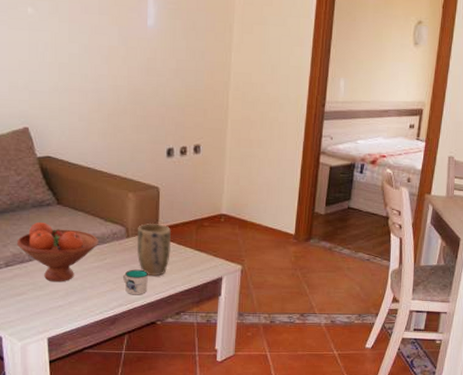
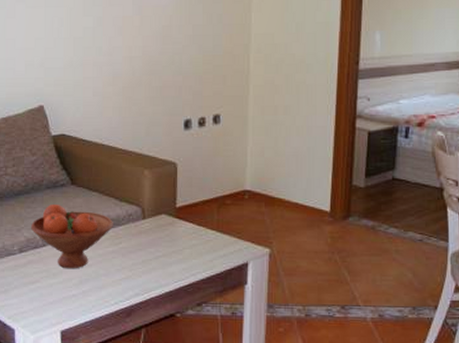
mug: present [123,269,148,295] -> none [139,254,166,284]
plant pot: present [136,222,172,277] -> none [153,202,191,262]

